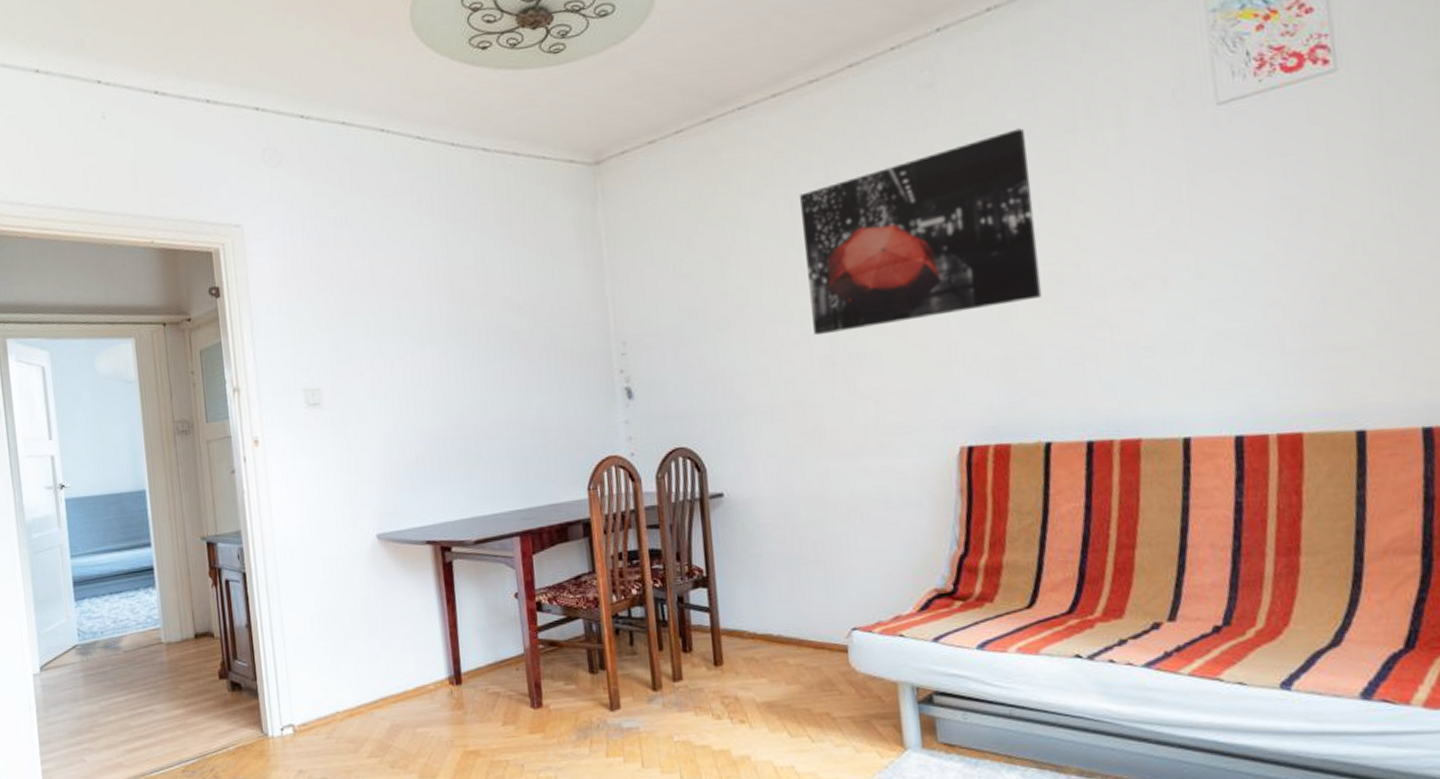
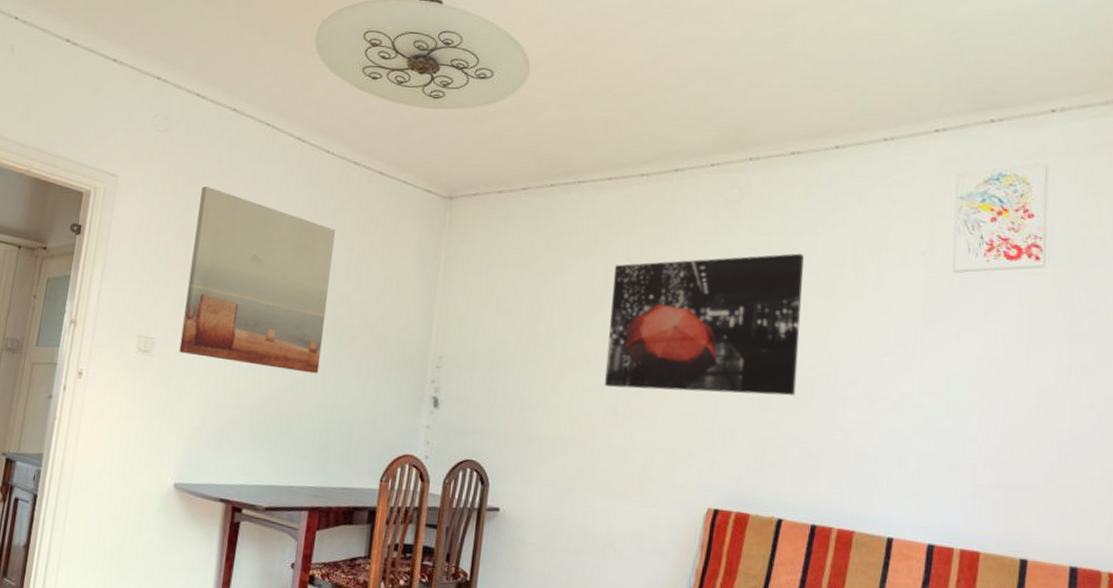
wall art: none [330,214,497,399] -> present [179,185,335,374]

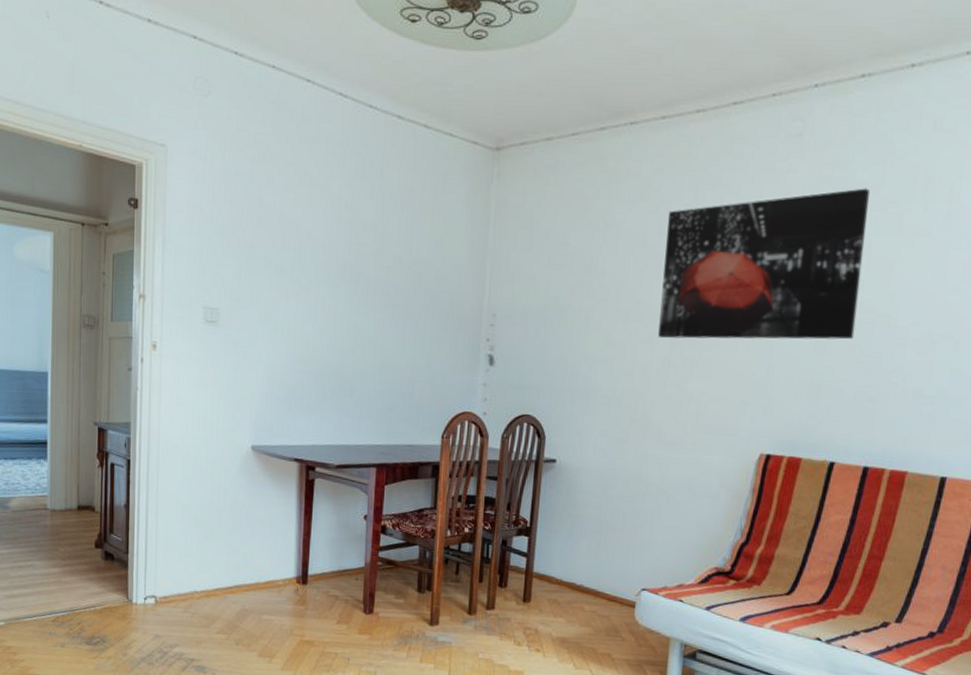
wall art: present [179,185,335,374] -> none [243,151,384,337]

